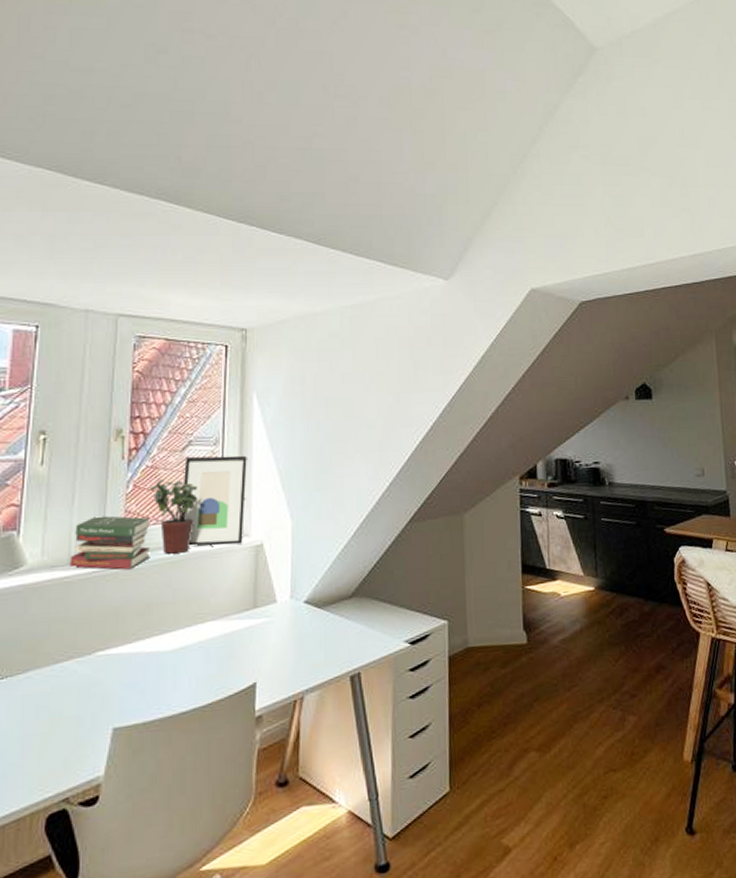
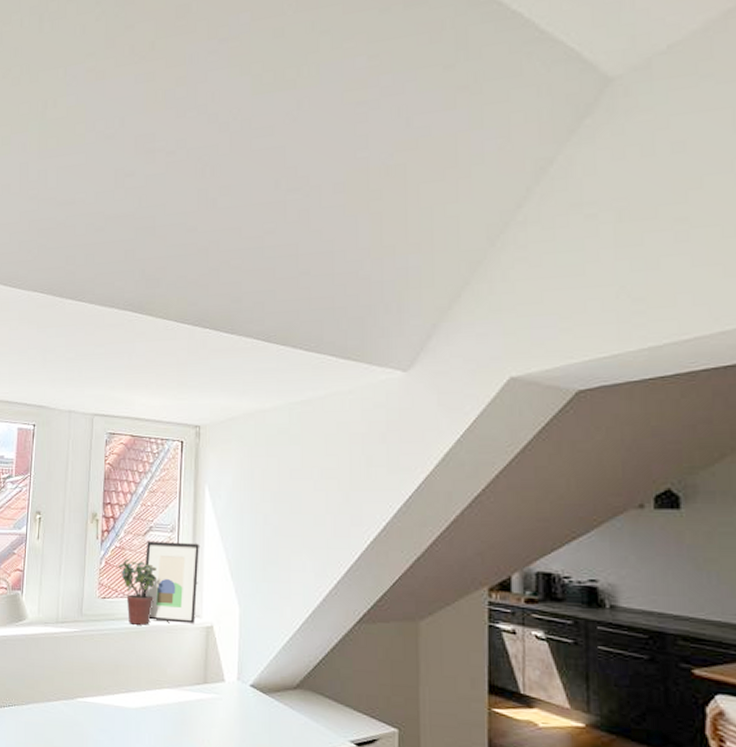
books: present [70,515,150,570] -> none [58,585,118,634]

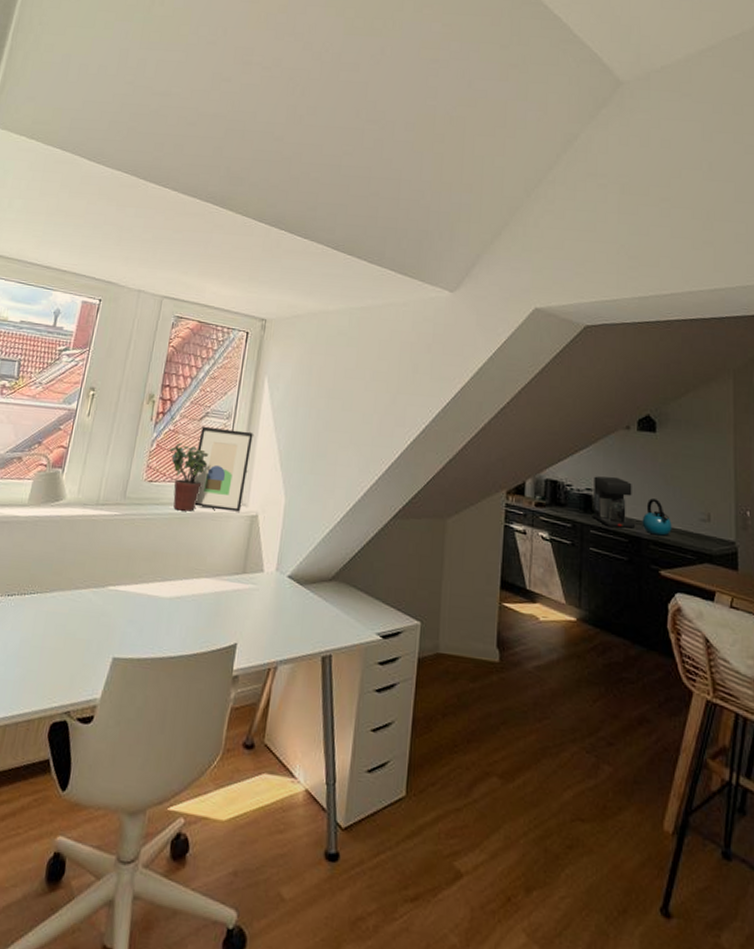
coffee maker: none [599,564,658,623] -> present [593,476,636,529]
kettle: none [665,587,707,630] -> present [642,498,672,536]

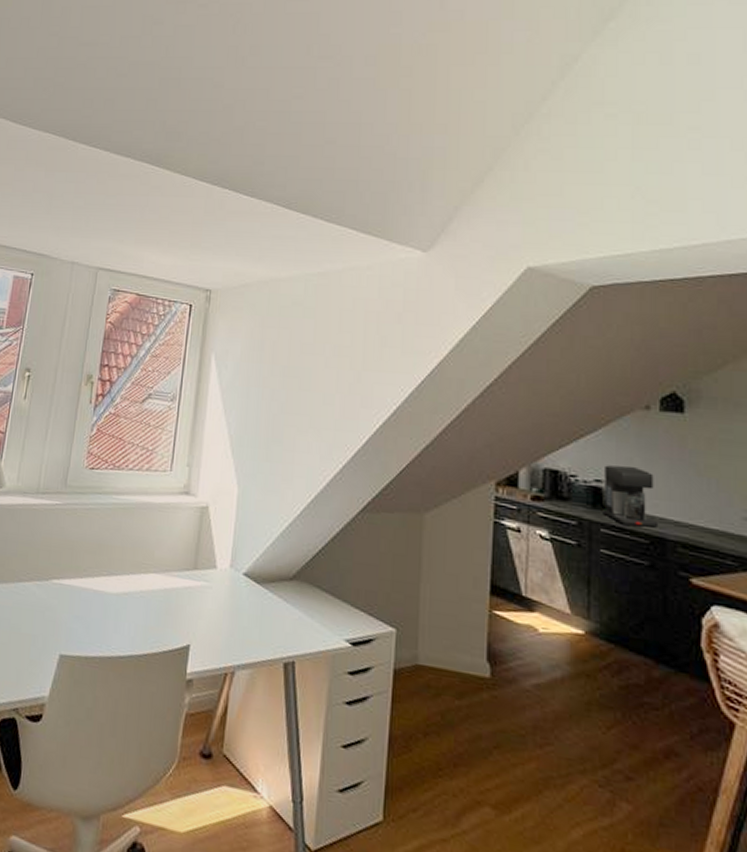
potted plant: present [169,443,209,511] -> none [111,427,153,501]
picture frame: present [191,426,254,512] -> none [135,409,202,503]
kettle: present [642,498,672,536] -> none [667,492,706,538]

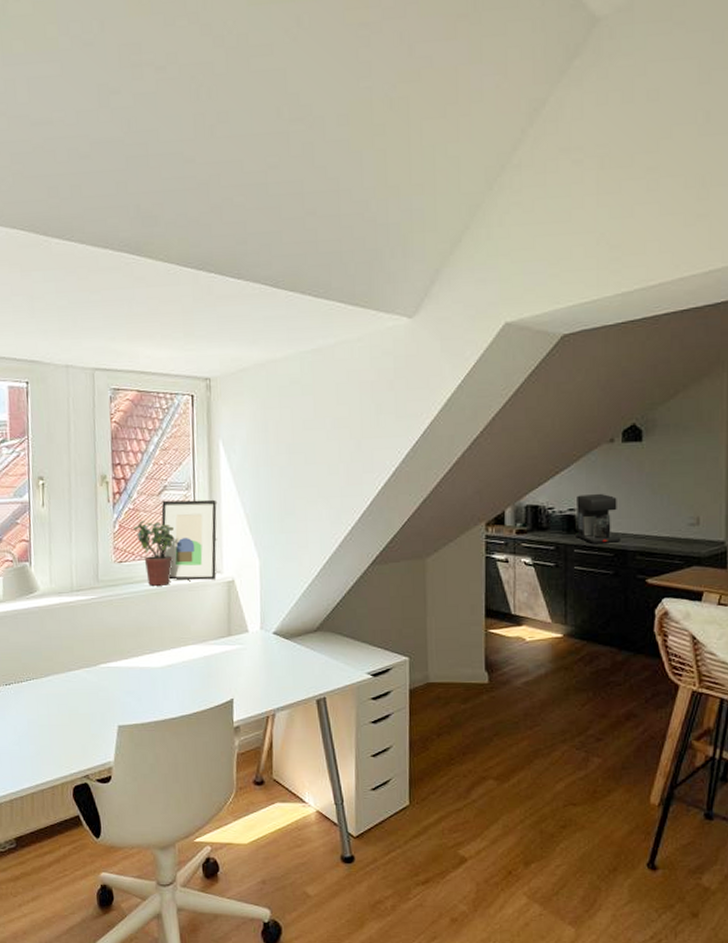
potted plant: none [111,427,153,501] -> present [133,520,175,586]
picture frame: none [135,409,202,503] -> present [161,499,218,581]

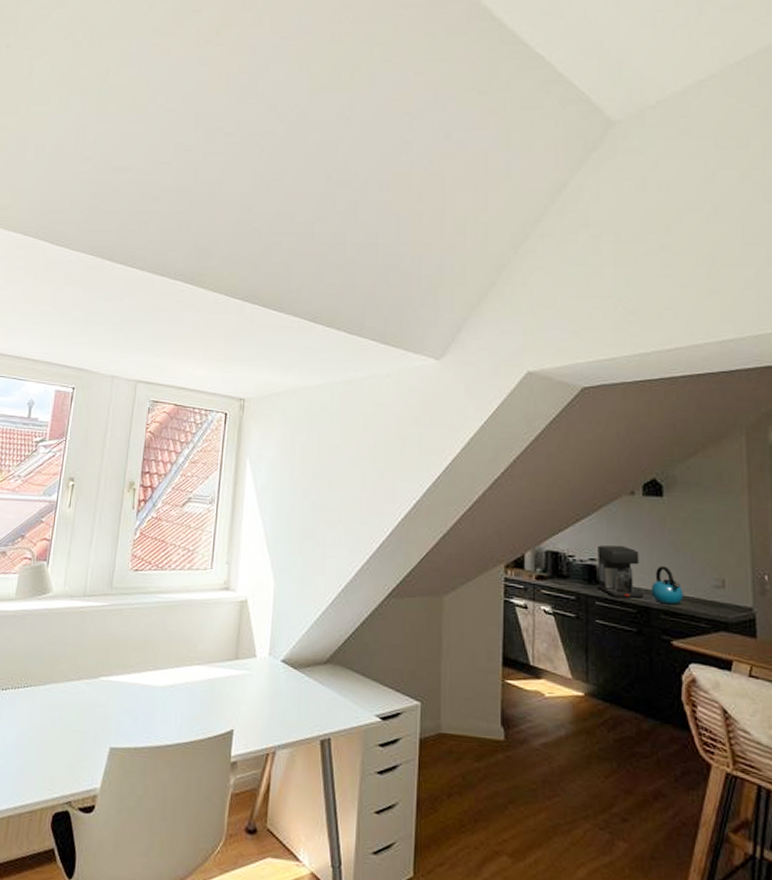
potted plant: present [133,520,175,586] -> none [153,530,194,599]
picture frame: present [161,499,218,581] -> none [178,512,239,598]
kettle: none [628,510,659,546] -> present [650,566,683,605]

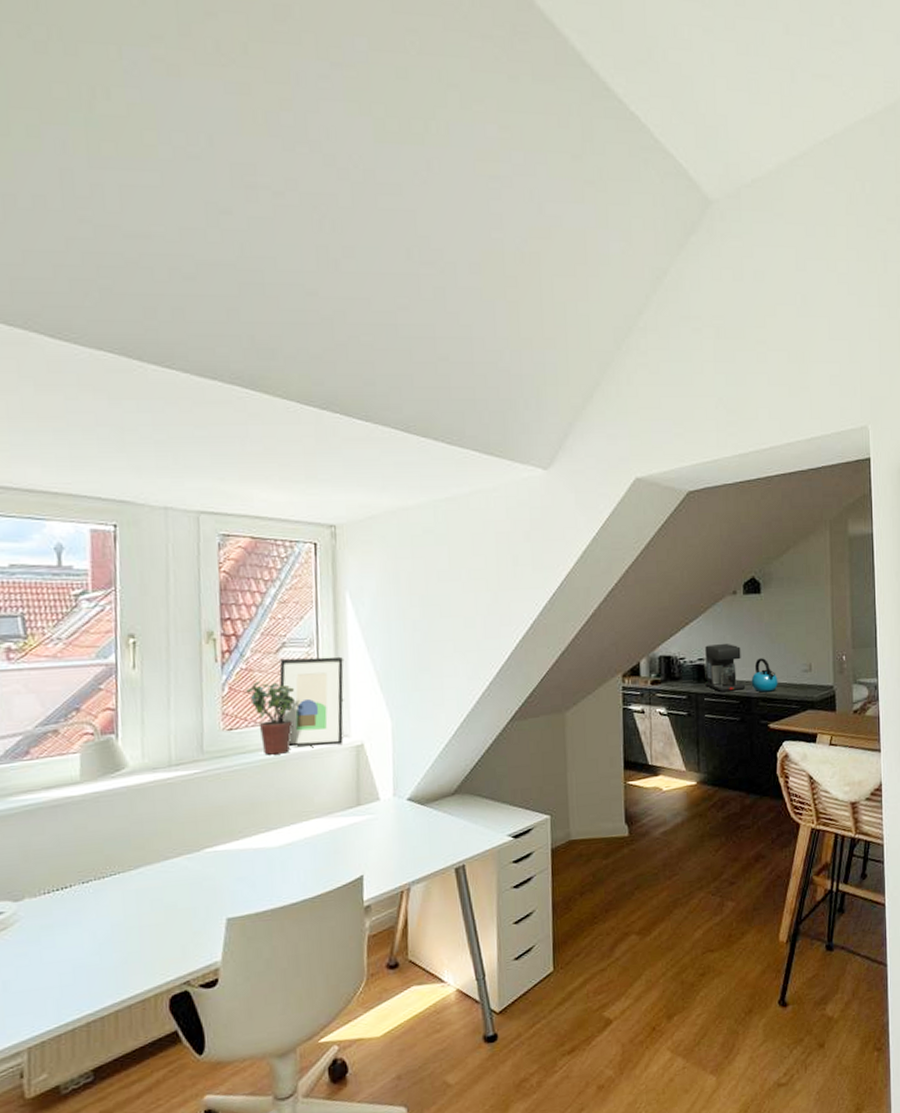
potted plant: none [153,530,194,599] -> present [246,681,296,755]
picture frame: none [178,512,239,598] -> present [279,656,345,747]

